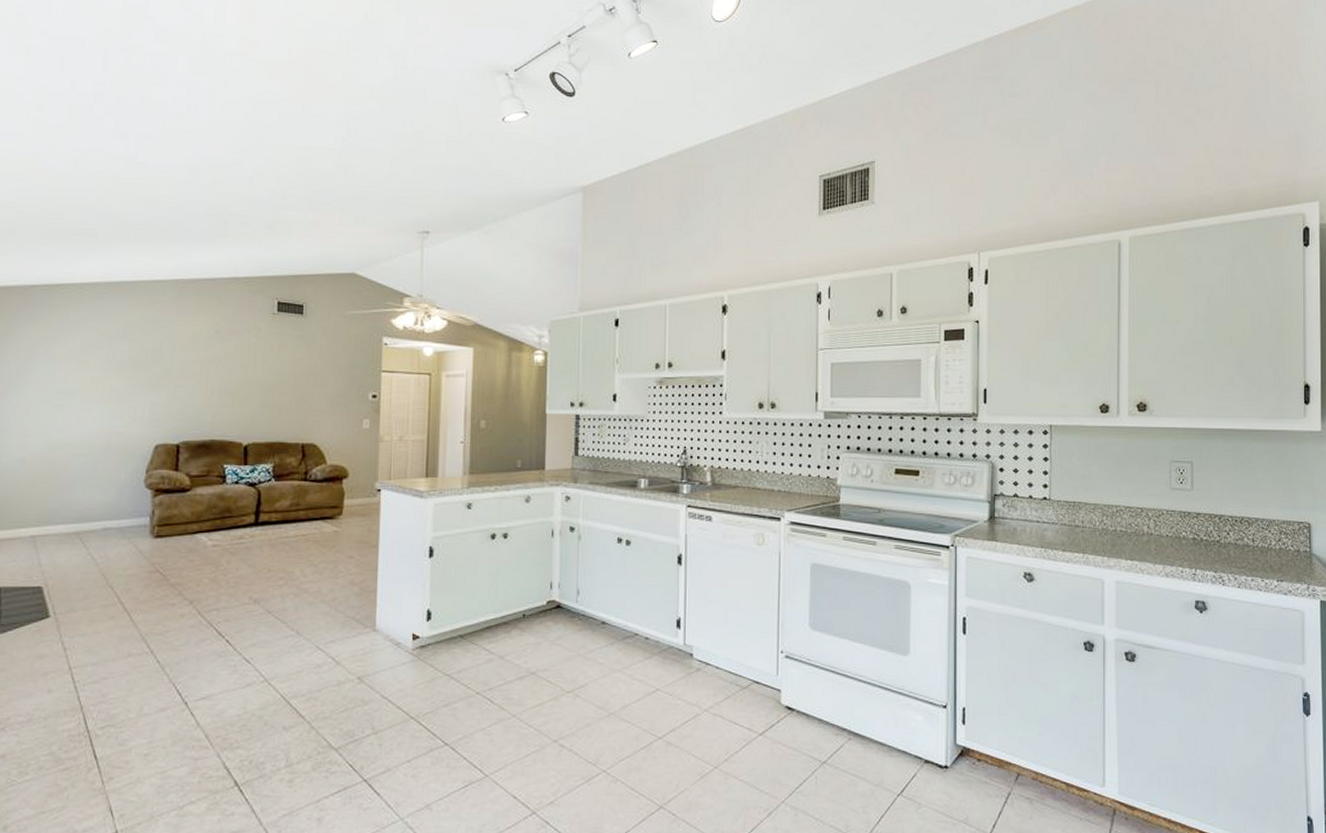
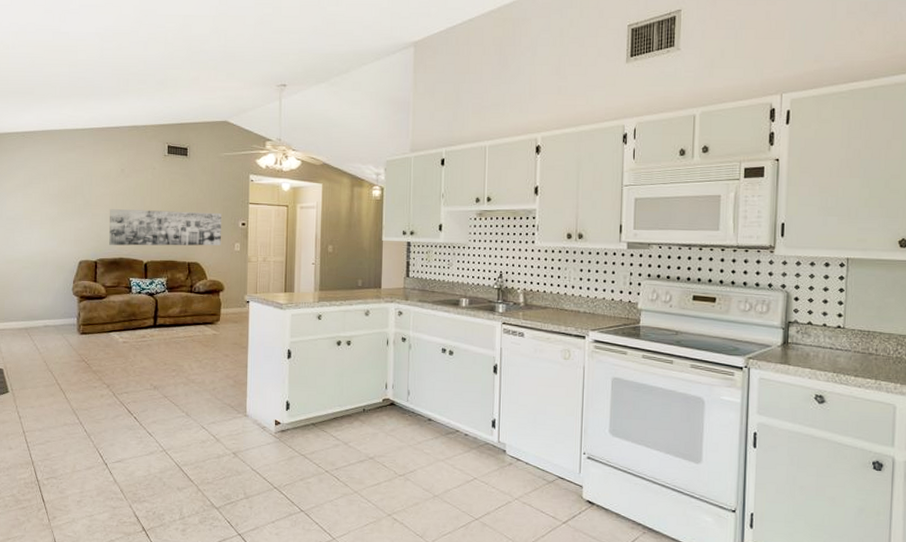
wall art: none [197,379,347,425] -> present [109,209,222,246]

